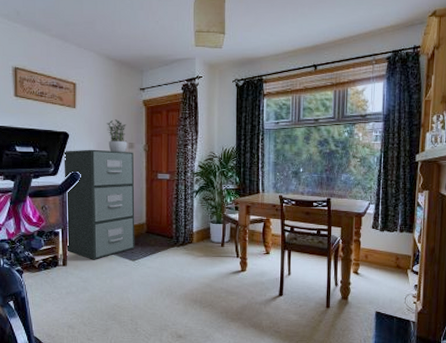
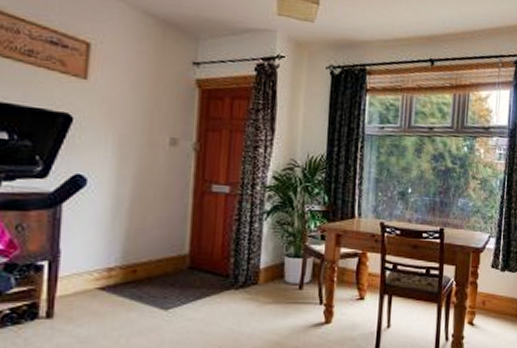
filing cabinet: present [63,149,135,260] -> none [56,141,177,309]
potted plant: present [107,119,128,153] -> none [137,102,168,152]

